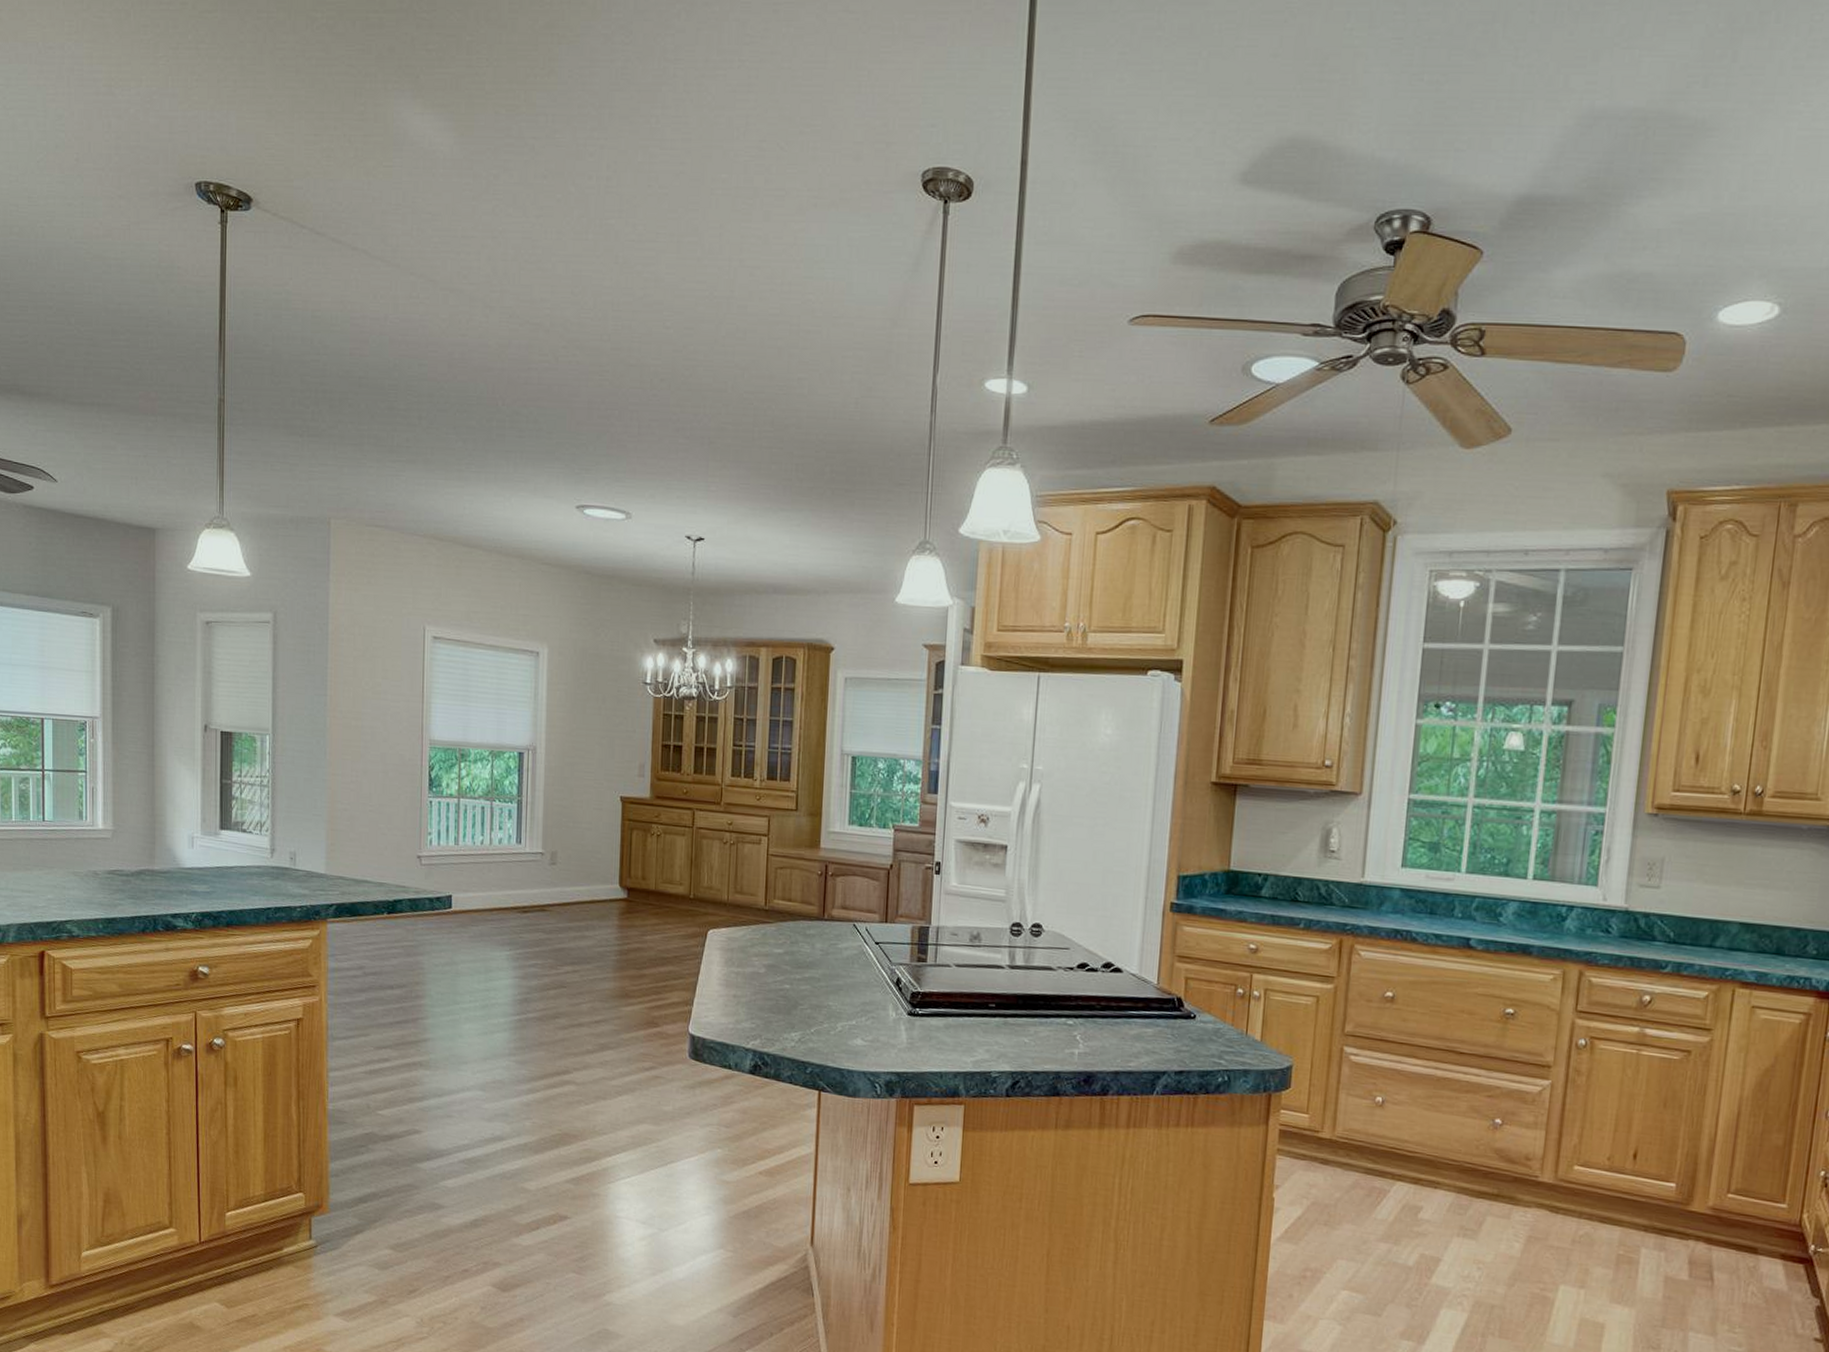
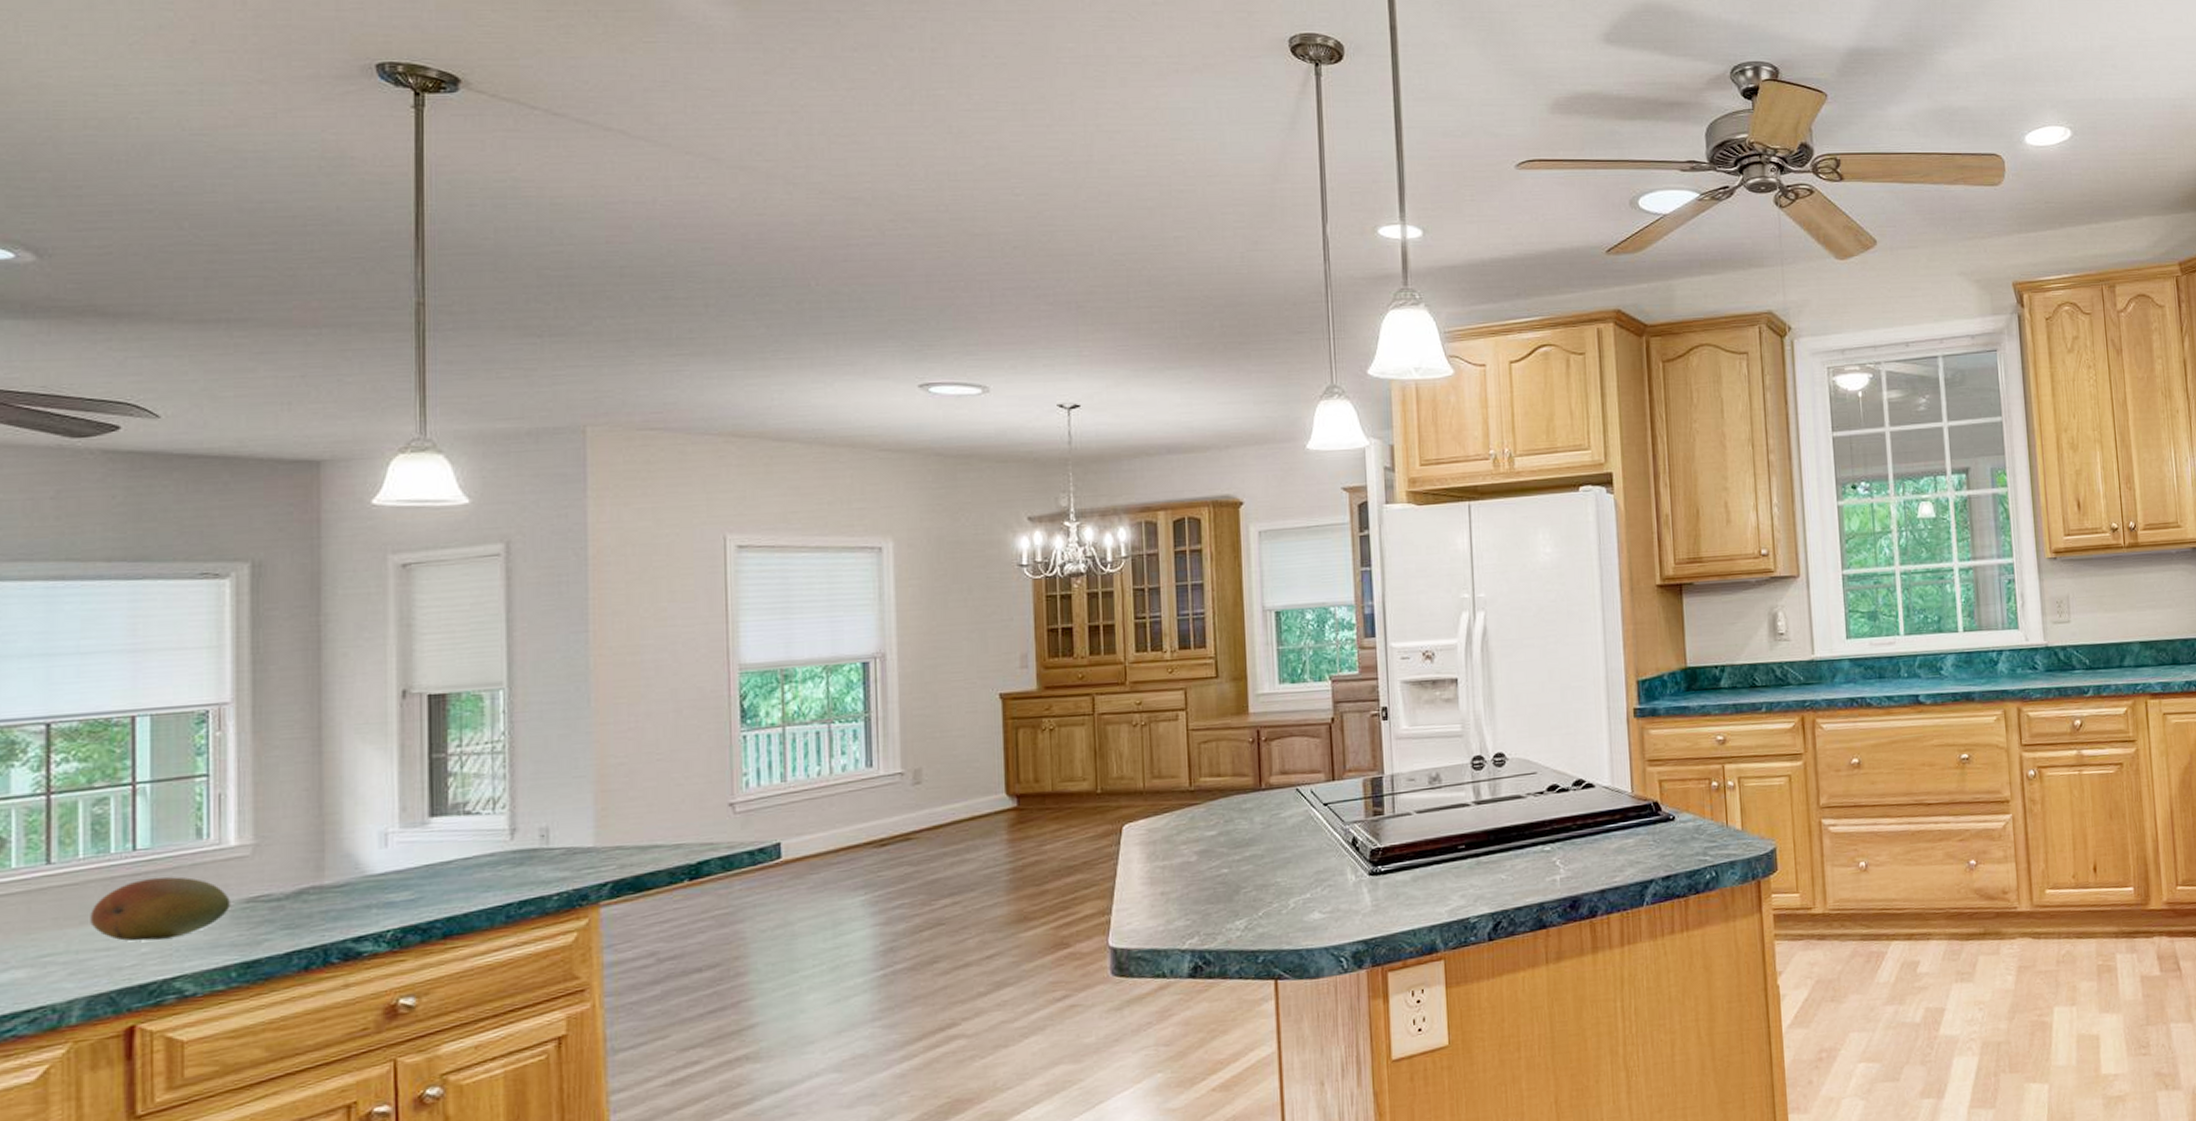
fruit: none [19,843,99,892] -> present [90,877,230,942]

